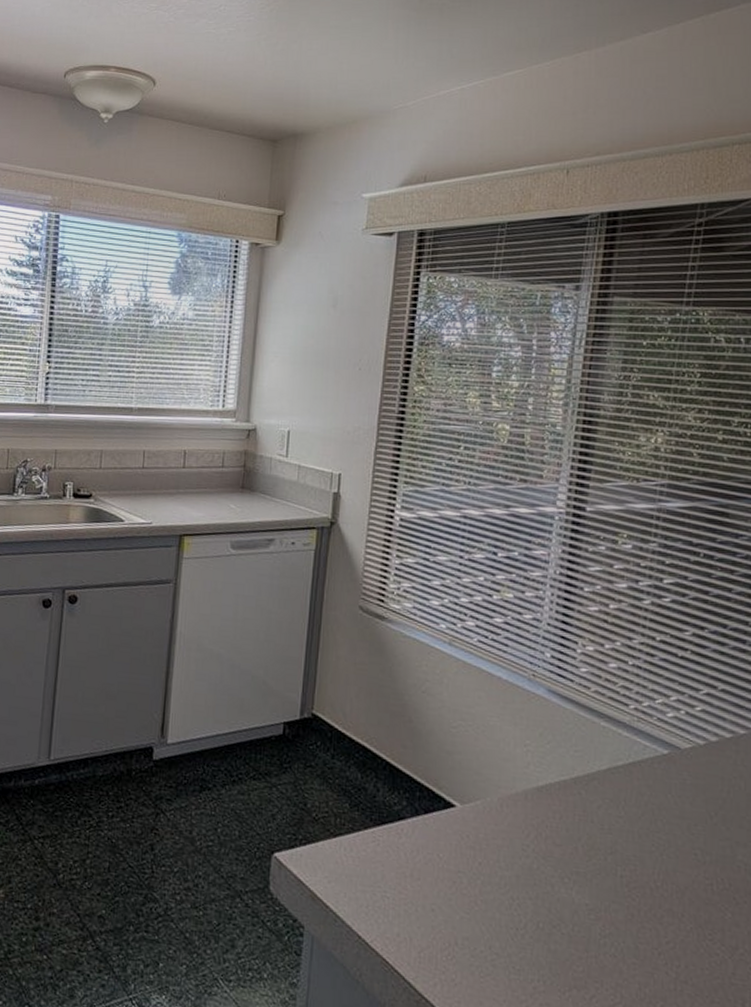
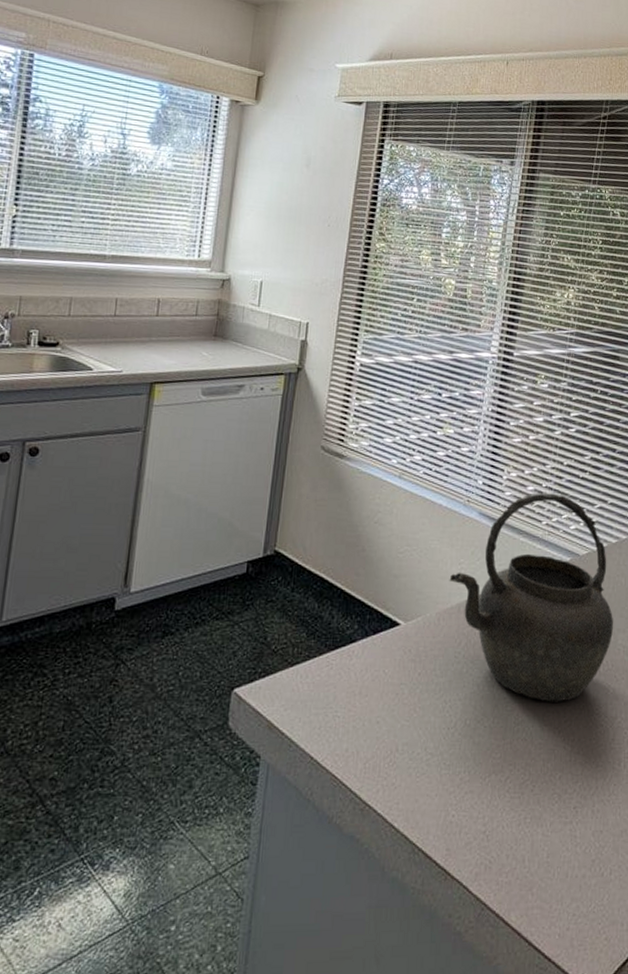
kettle: none [513,671,729,919] -> present [449,492,613,702]

